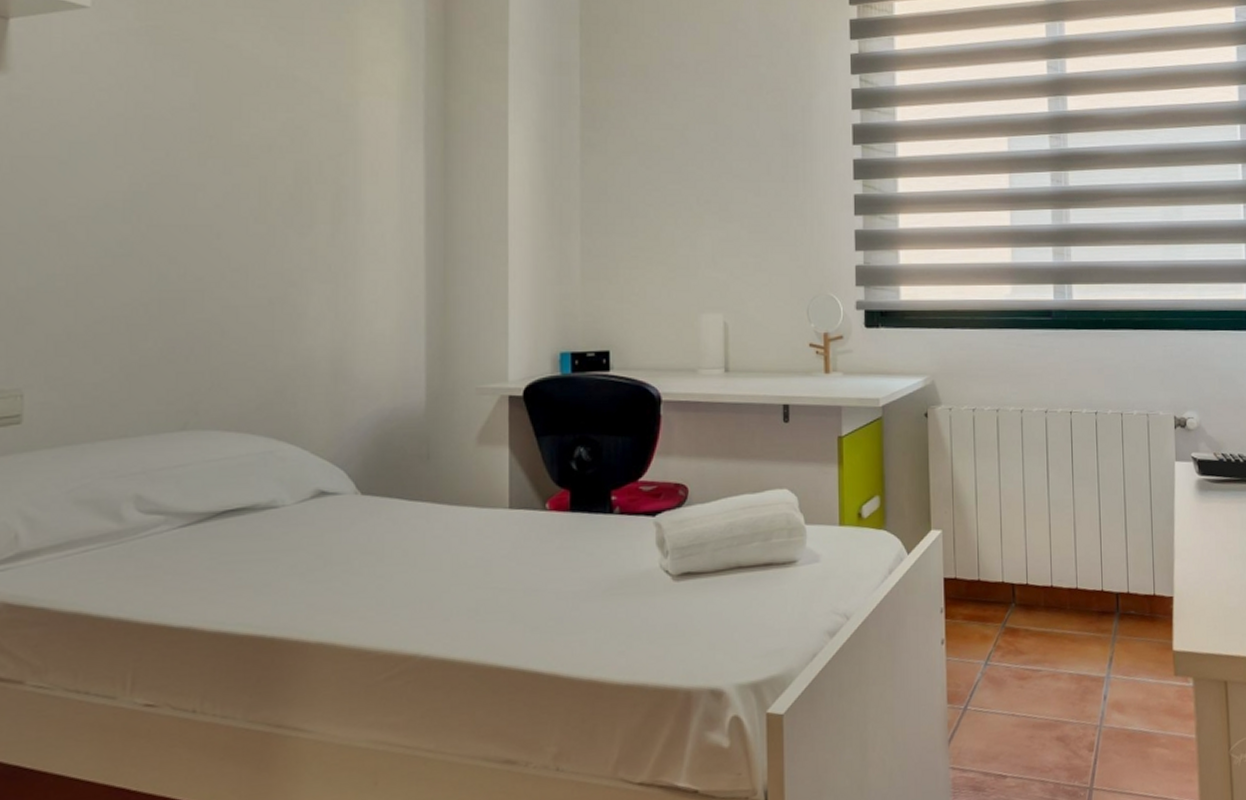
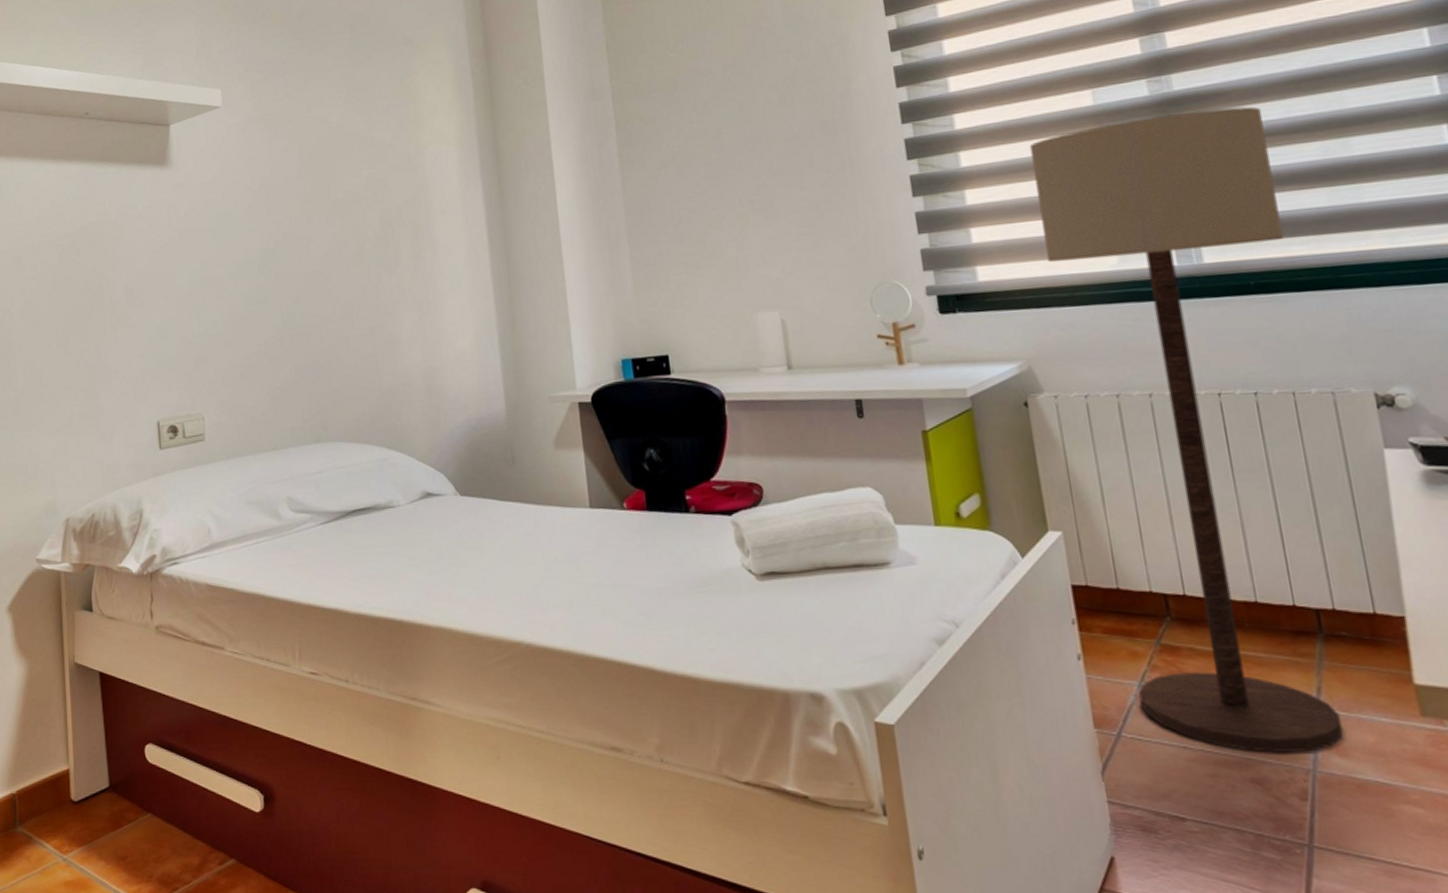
floor lamp: none [954,168,1129,714] -> present [1029,106,1343,753]

